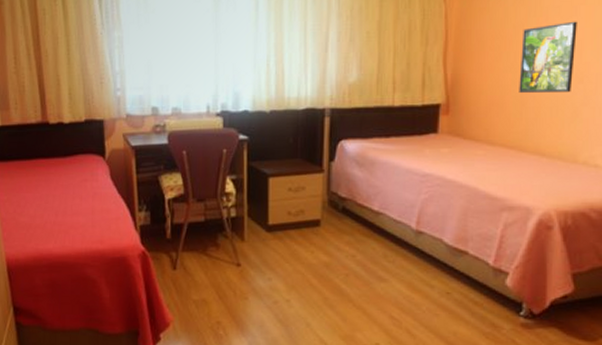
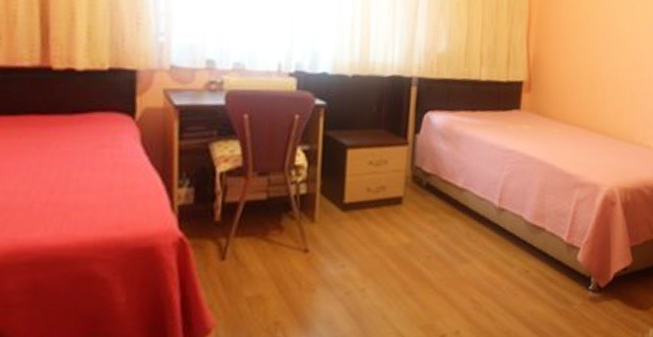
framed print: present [519,21,577,93] -> none [589,17,634,80]

